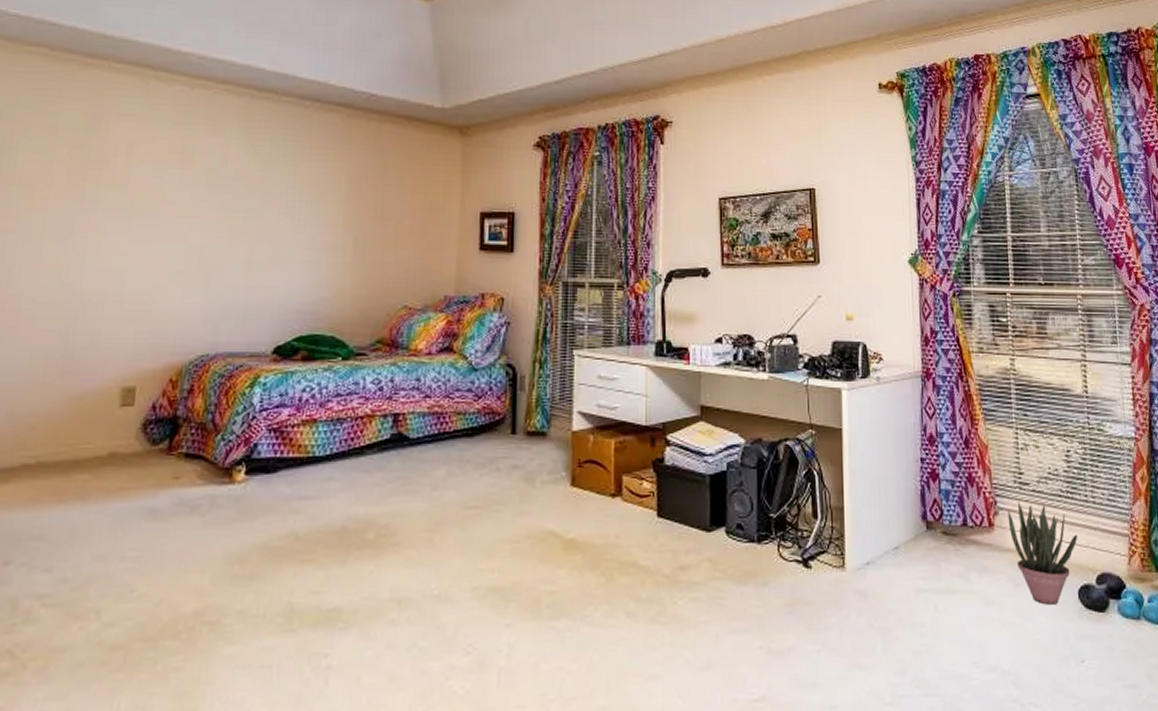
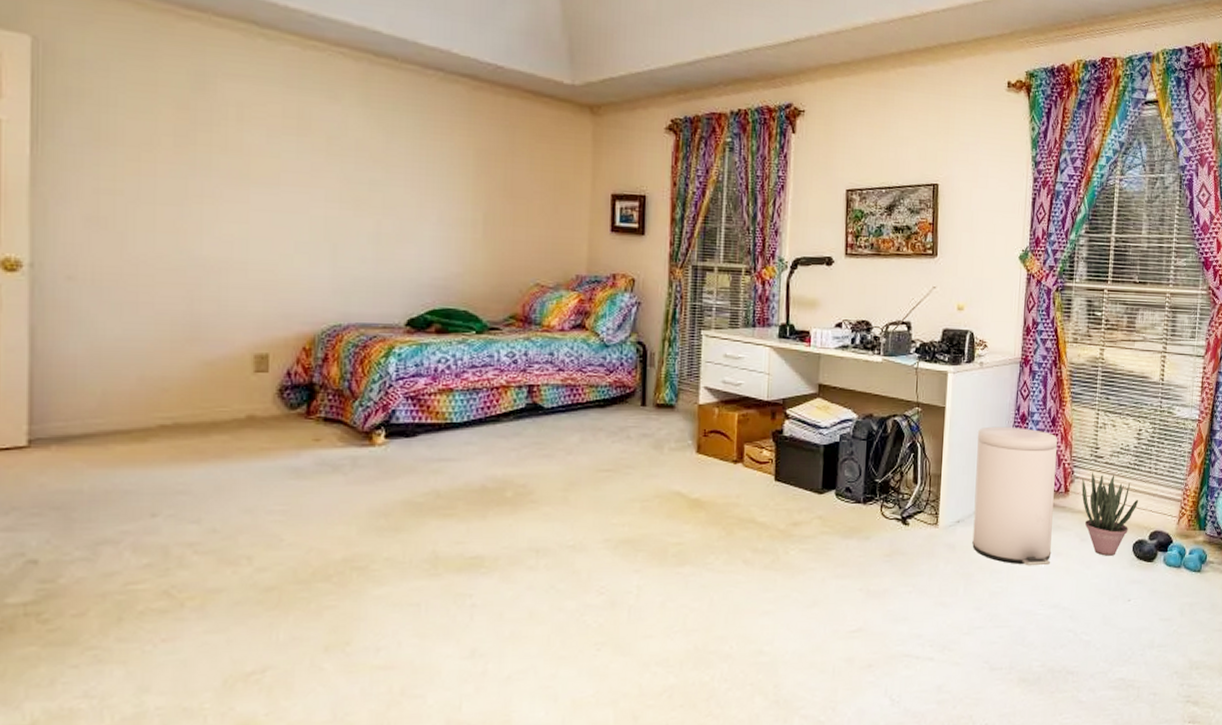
pedal bin: none [880,450,982,618] -> present [972,426,1058,566]

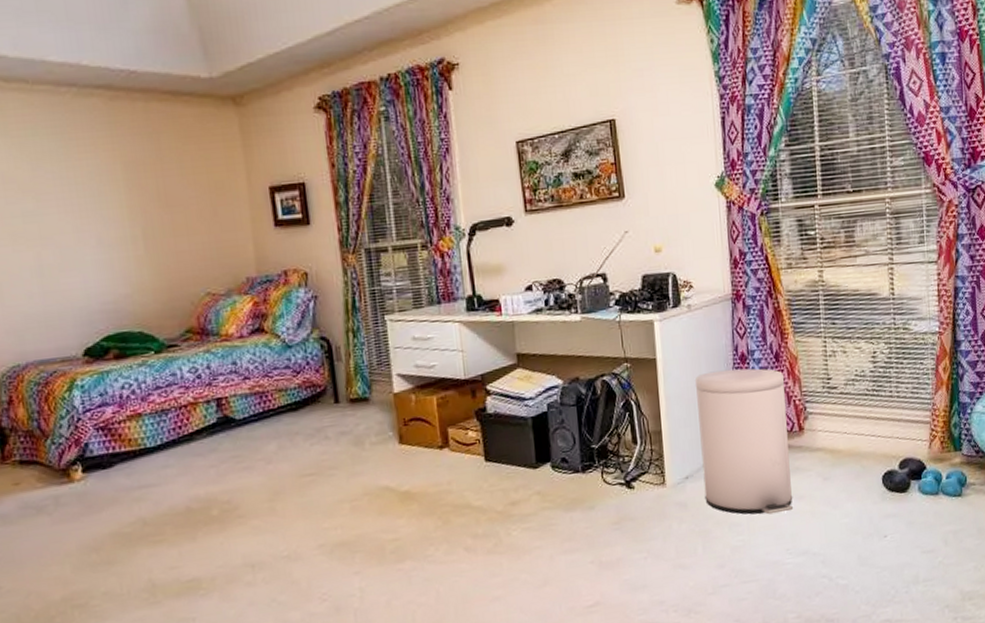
potted plant: present [1081,472,1139,556] -> none [817,404,883,493]

